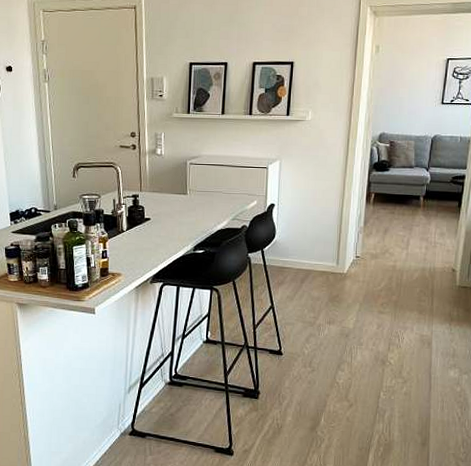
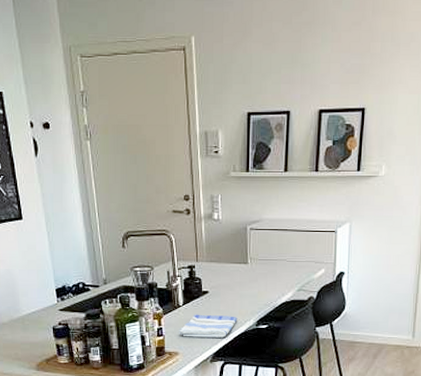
dish towel: none [121,239,177,261] -> present [178,314,238,338]

